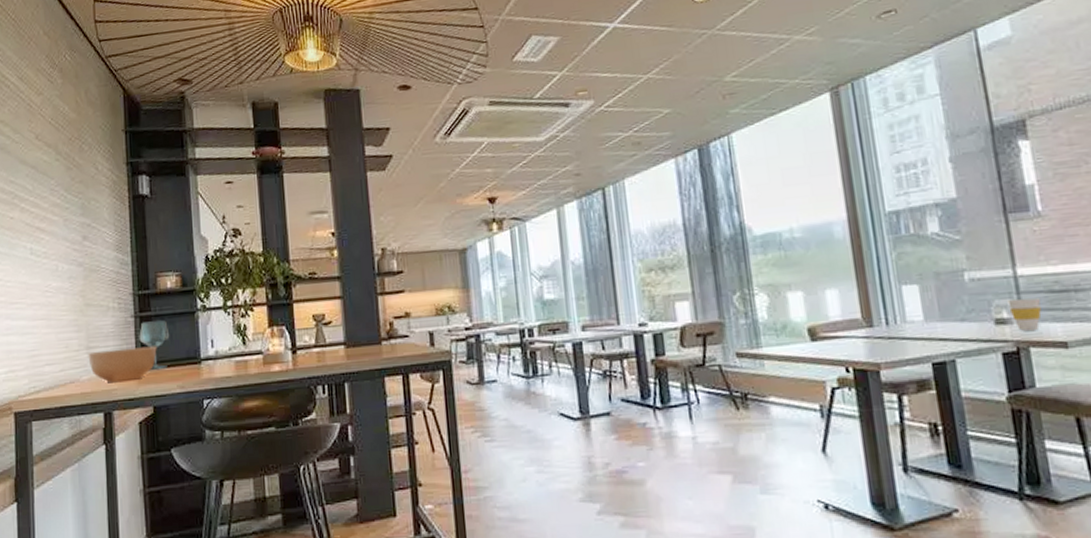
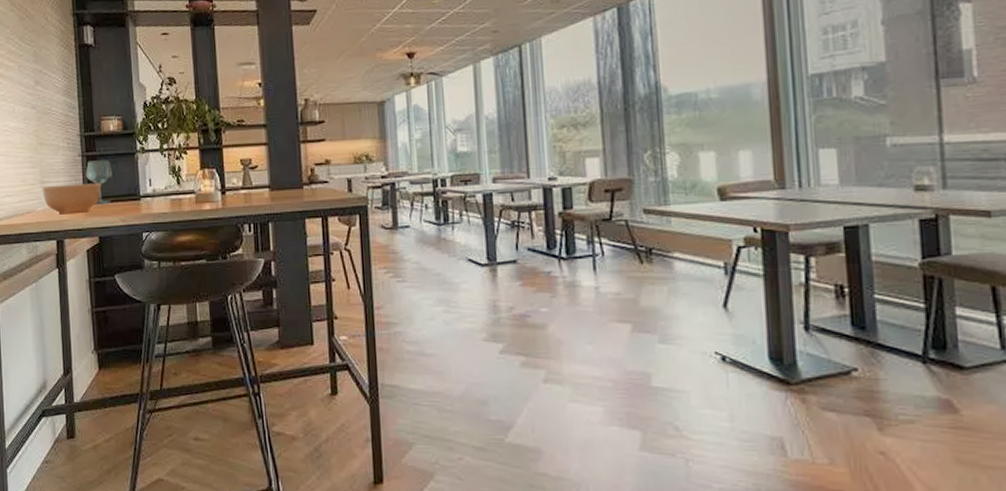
cup: present [1007,298,1042,332] -> none [930,166,967,199]

